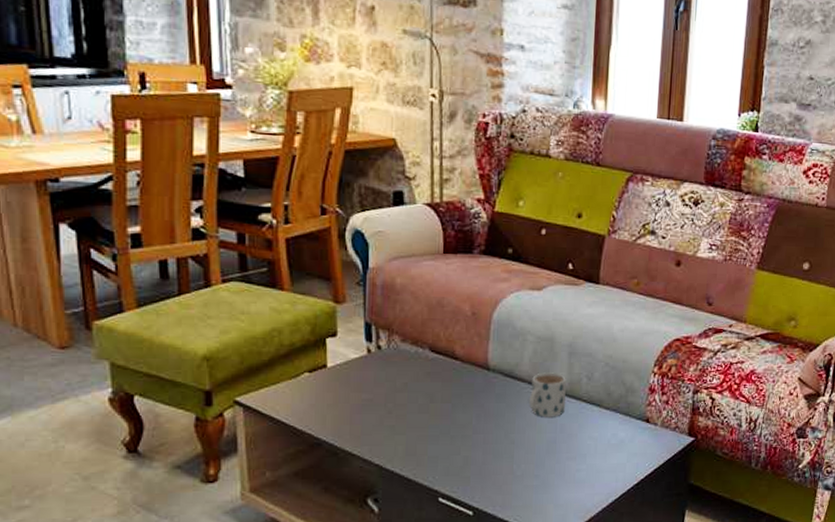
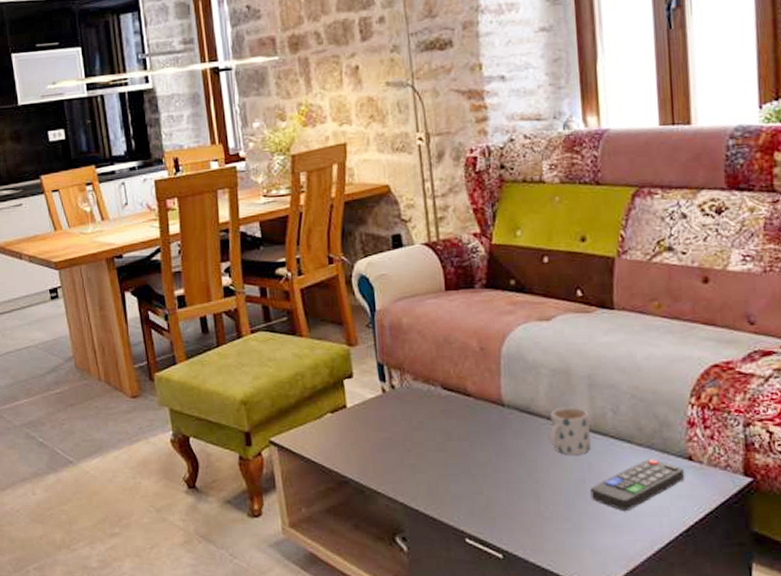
remote control: none [560,421,642,468] -> present [590,458,685,512]

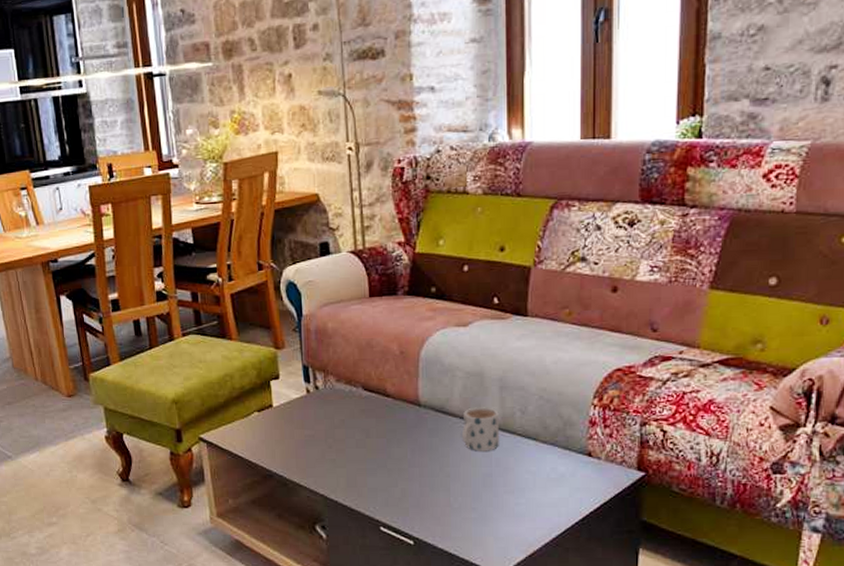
remote control: present [590,458,685,512] -> none [497,455,584,502]

